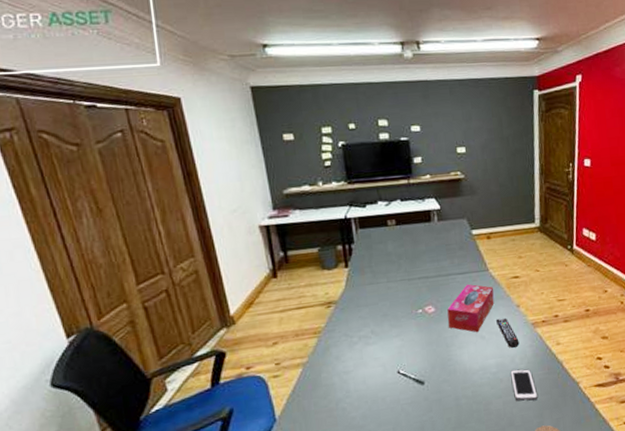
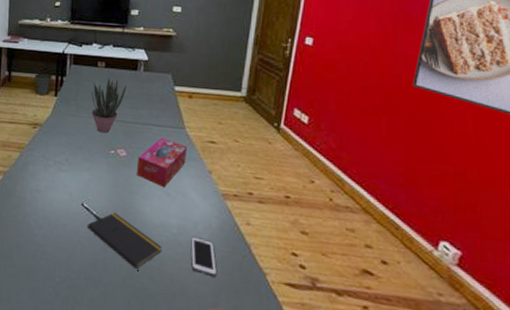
potted plant: none [386,235,423,295] -> present [91,78,127,133]
notepad: none [407,370,485,419] -> present [87,212,162,271]
remote control: present [496,317,520,348] -> none [185,179,206,214]

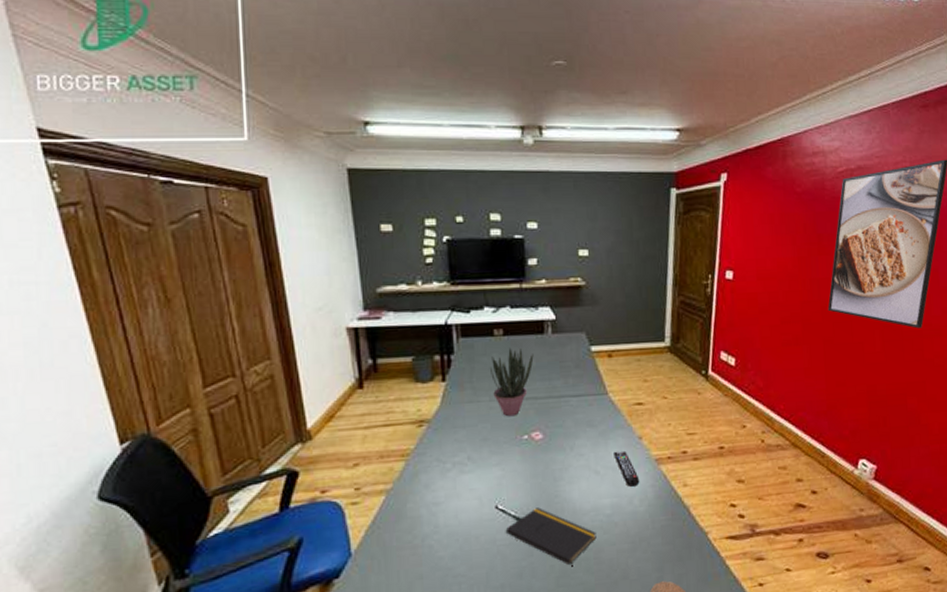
tissue box: present [136,137,188,188] -> none [557,408,613,467]
remote control: none [185,179,206,214] -> present [614,450,640,487]
cell phone: present [191,237,217,277] -> none [627,512,658,551]

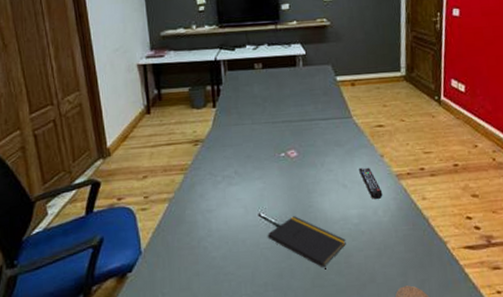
potted plant: present [490,348,534,417] -> none [252,79,288,138]

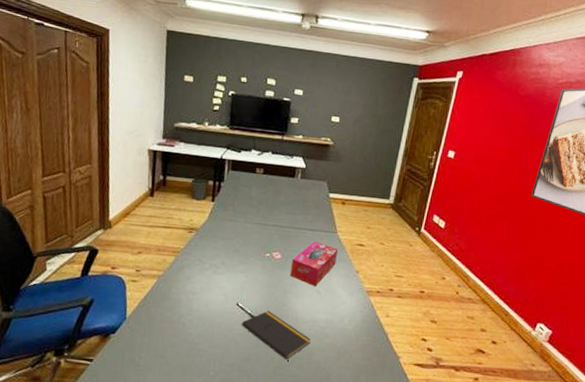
tissue box: none [309,130,358,181] -> present [289,240,339,287]
remote control: present [359,167,383,199] -> none [334,279,352,309]

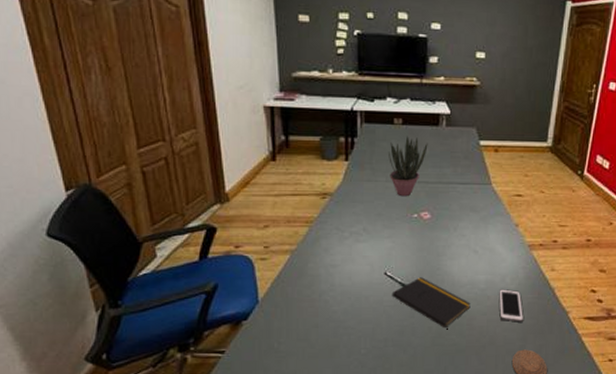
potted plant: none [248,184,284,238] -> present [389,136,428,197]
tissue box: present [289,240,339,287] -> none [442,195,495,246]
cell phone: none [336,329,358,362] -> present [499,289,523,323]

